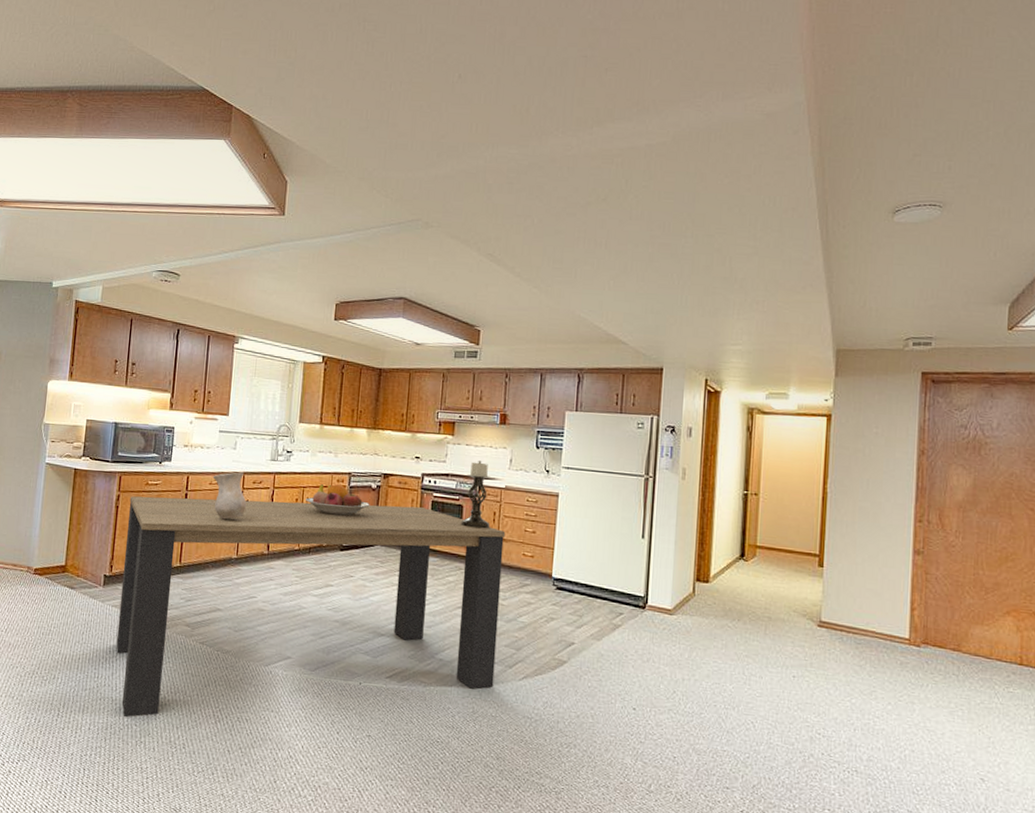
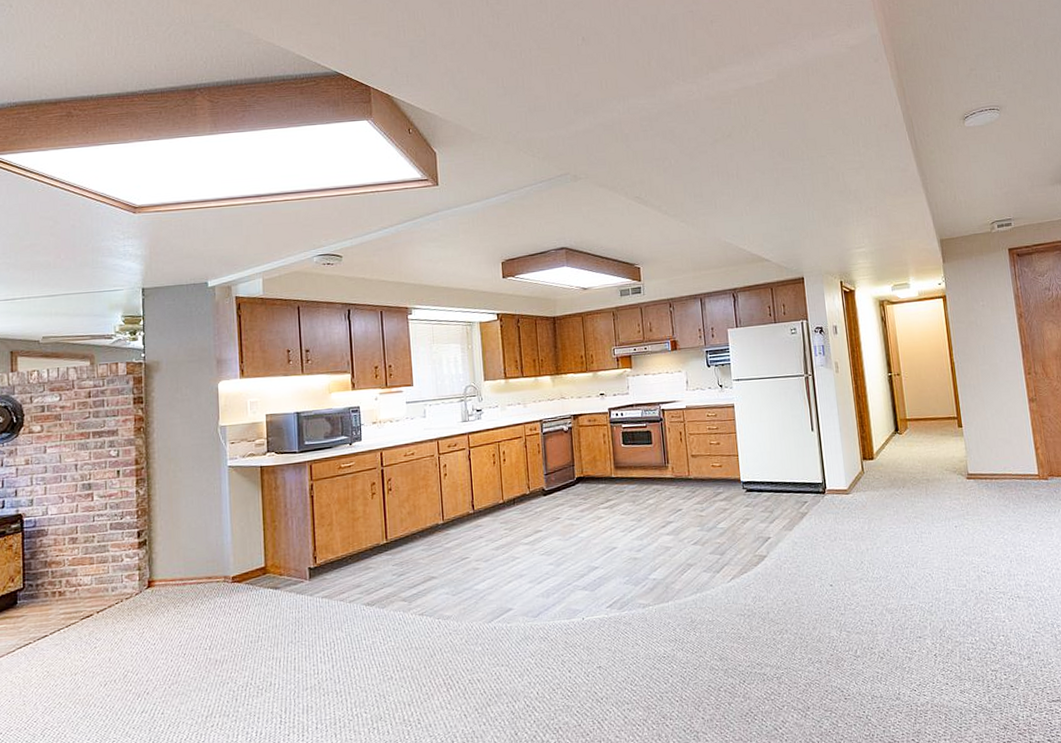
dining table: present [116,496,506,717] -> none [324,440,706,707]
vase: present [212,472,247,520] -> none [406,438,445,489]
fruit bowl: present [306,484,370,516] -> none [502,433,565,464]
candle holder: present [460,461,491,529] -> none [649,387,679,451]

